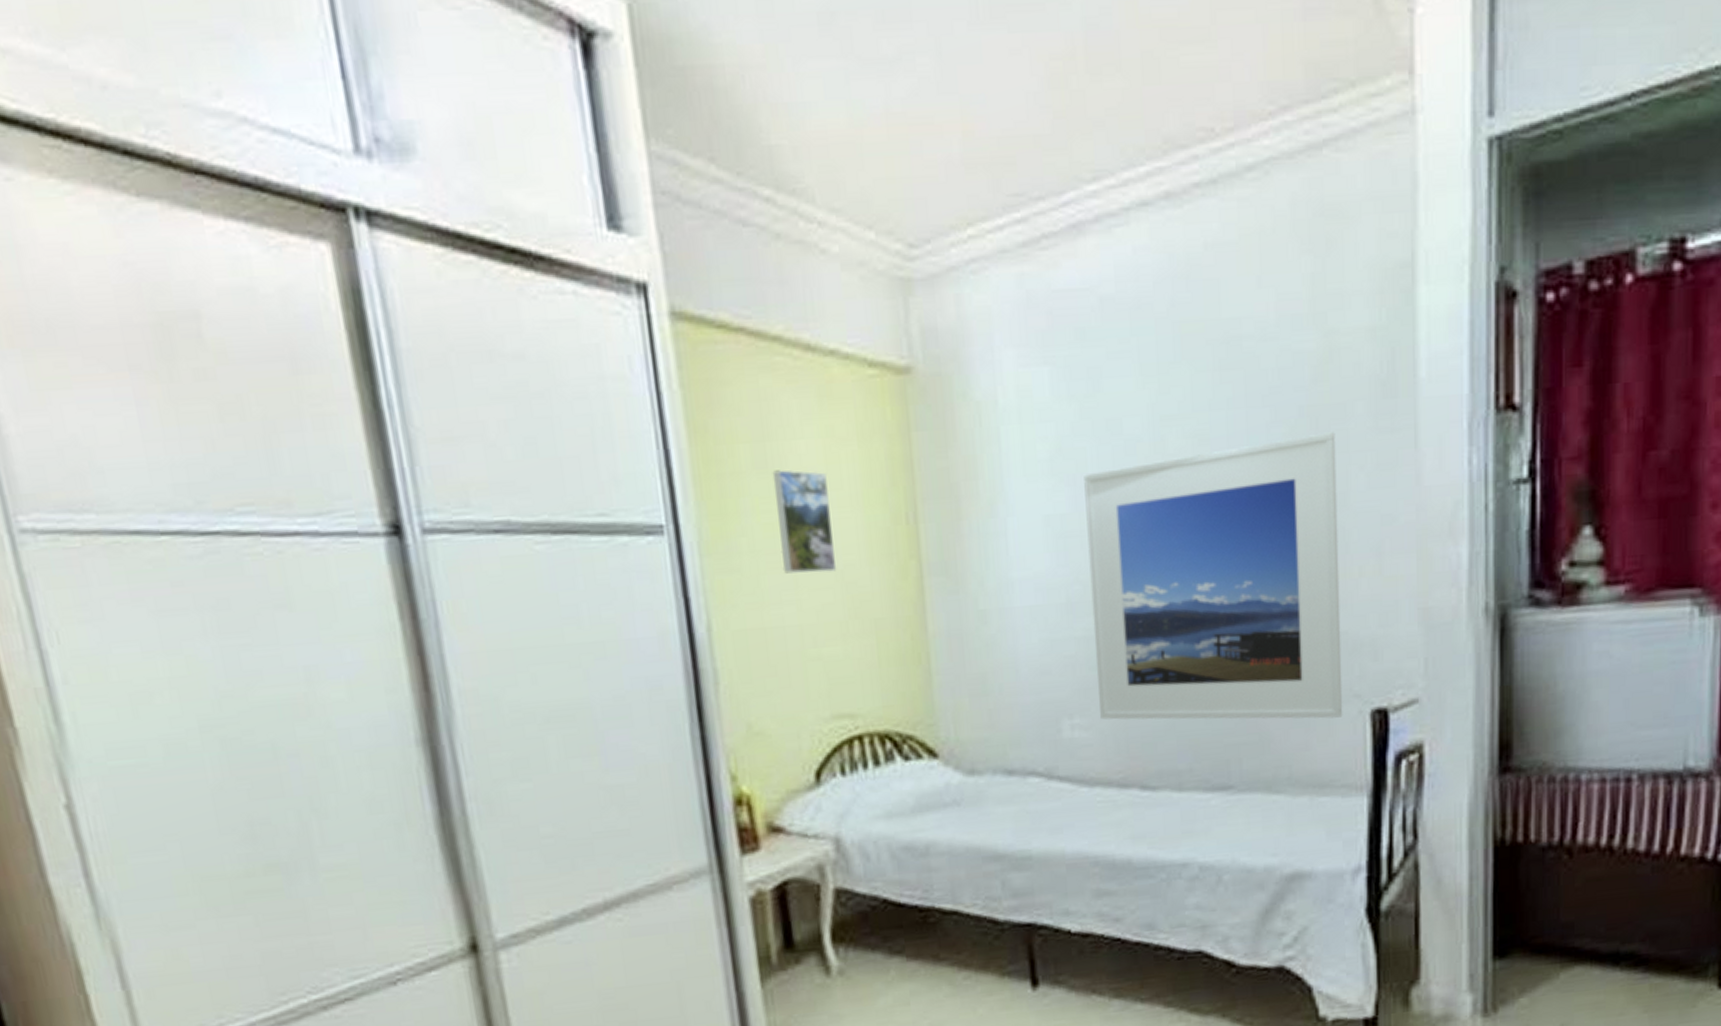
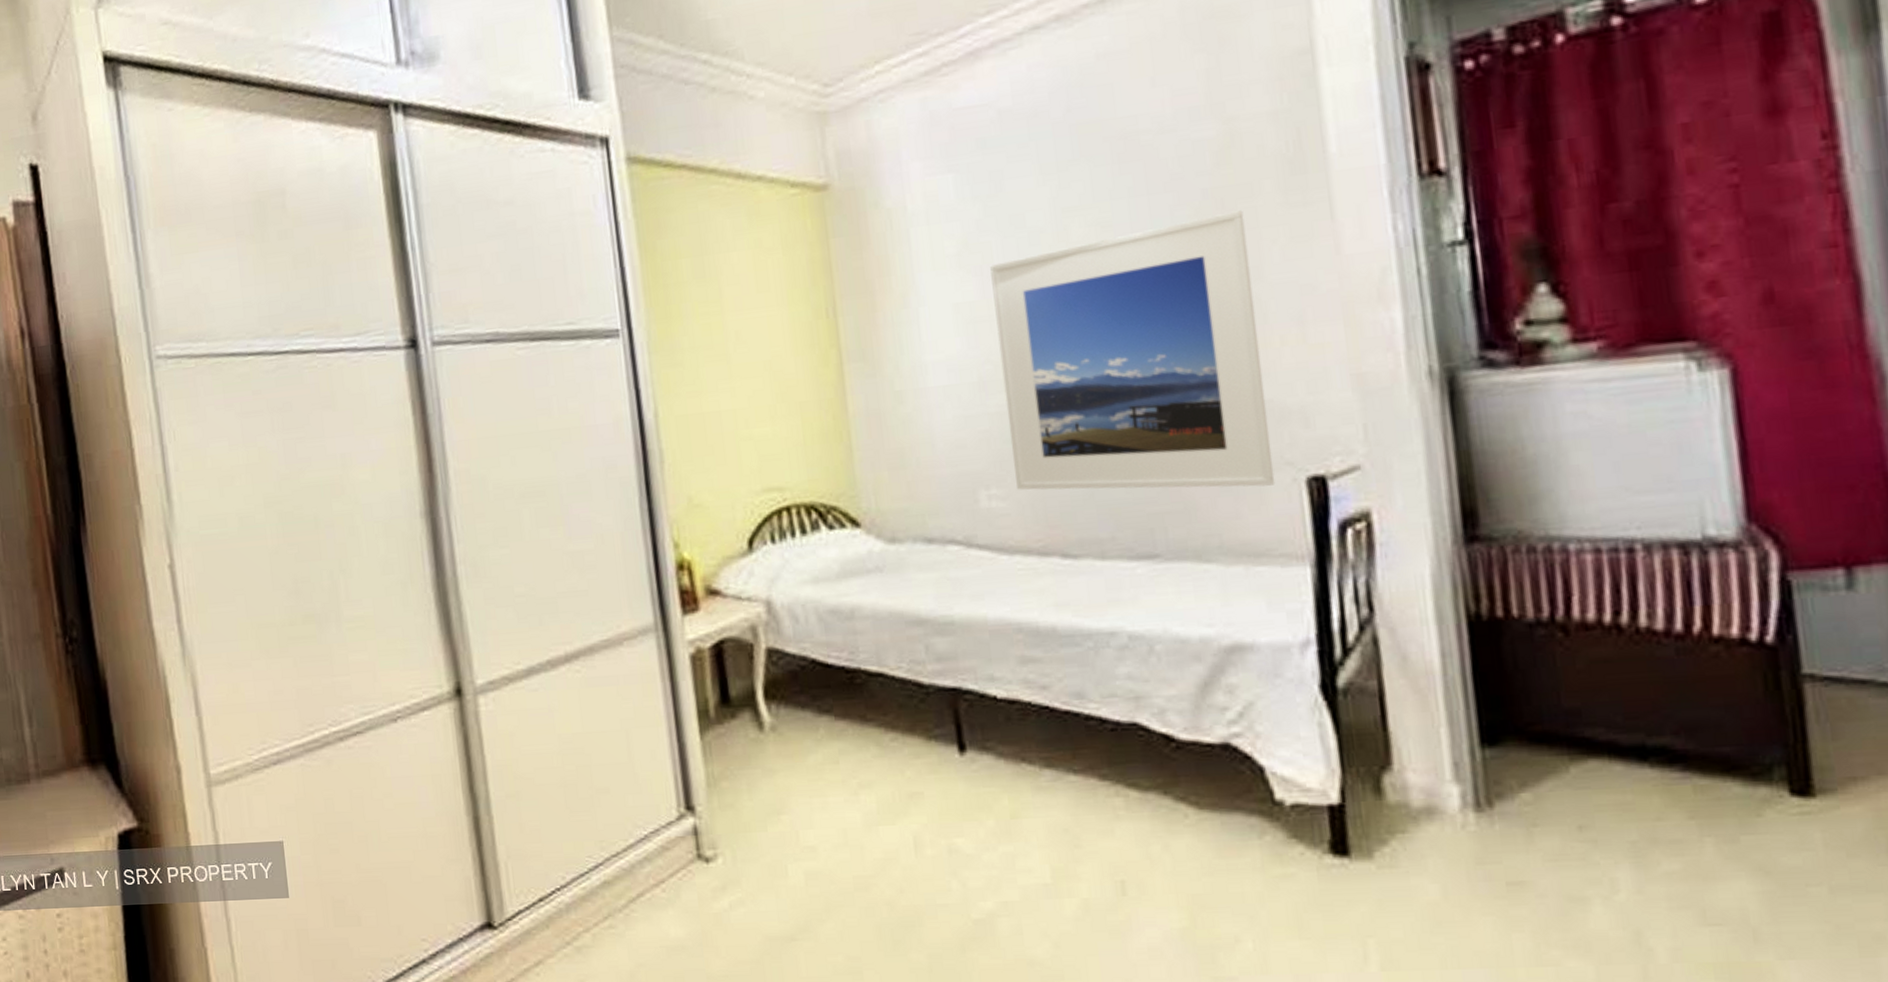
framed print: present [772,469,837,574] -> none [709,277,766,366]

